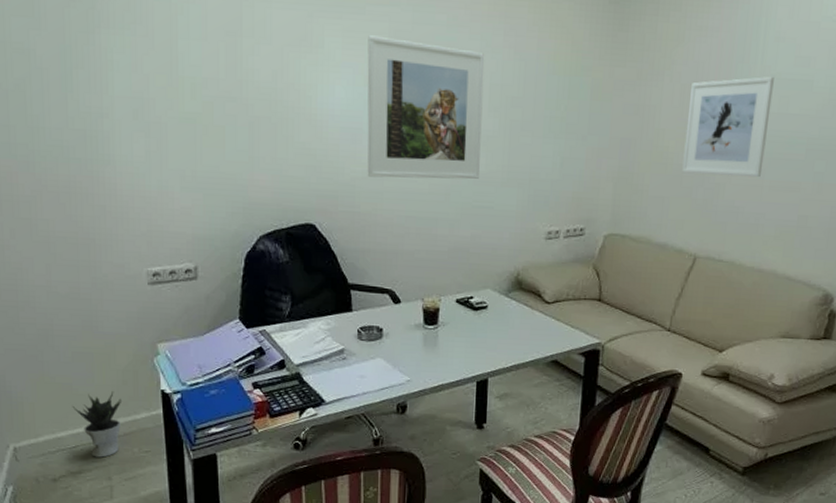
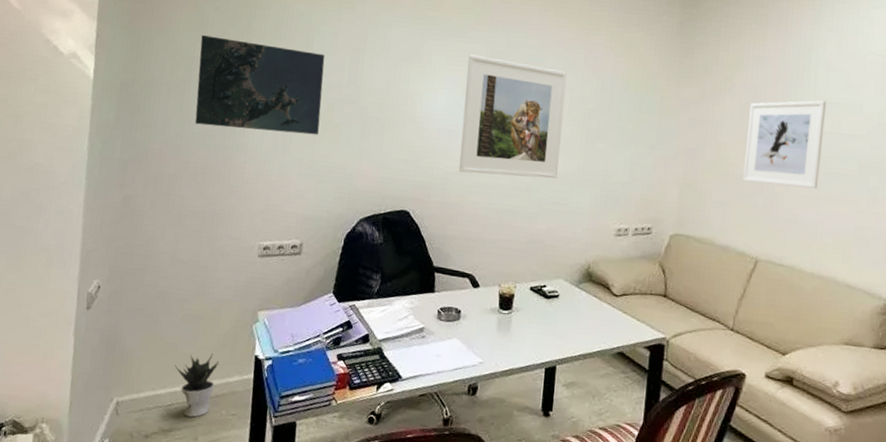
map: none [35,21,199,141] -> present [195,35,325,135]

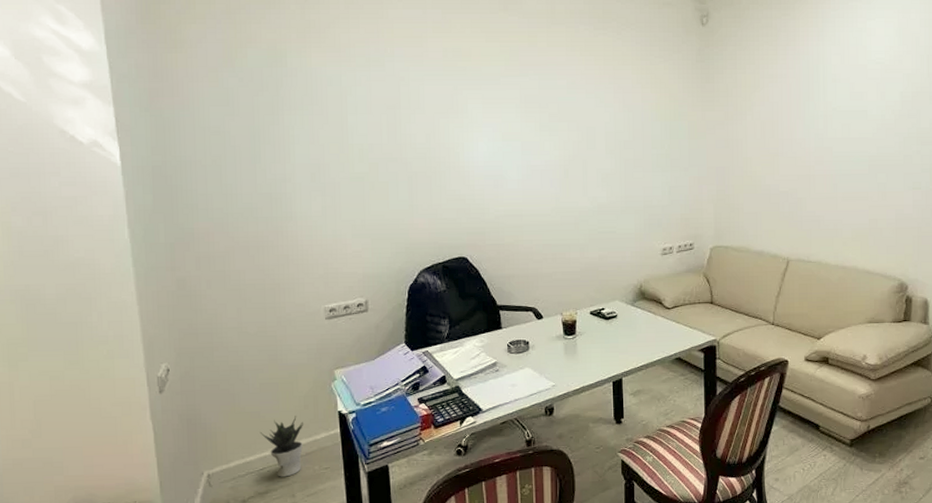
map: present [195,35,325,135] -> none [229,109,367,199]
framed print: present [458,54,567,179] -> none [503,100,602,214]
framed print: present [743,100,826,190] -> none [768,109,836,192]

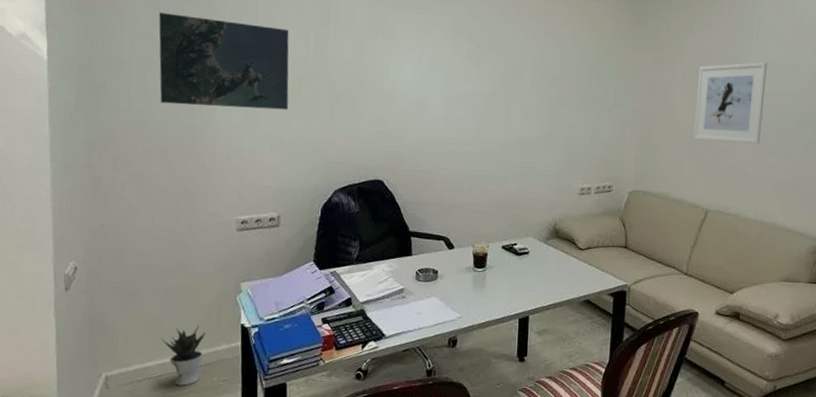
map: none [229,109,367,199] -> present [159,13,289,110]
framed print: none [768,109,836,192] -> present [694,62,767,145]

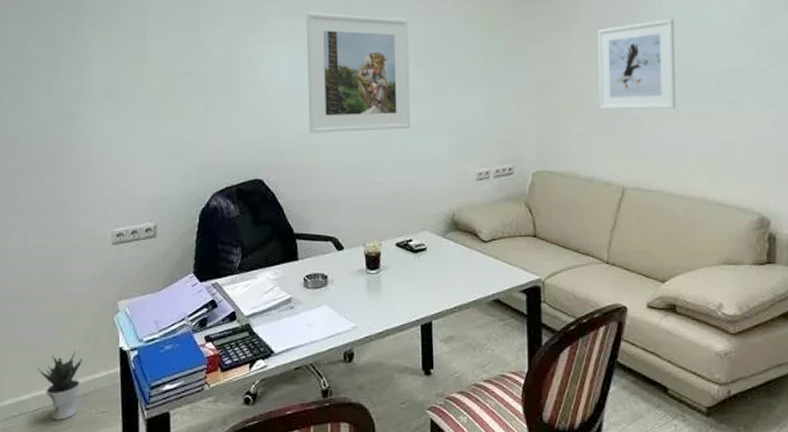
map: present [159,13,289,110] -> none [30,23,162,115]
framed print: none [428,26,529,144] -> present [306,12,410,133]

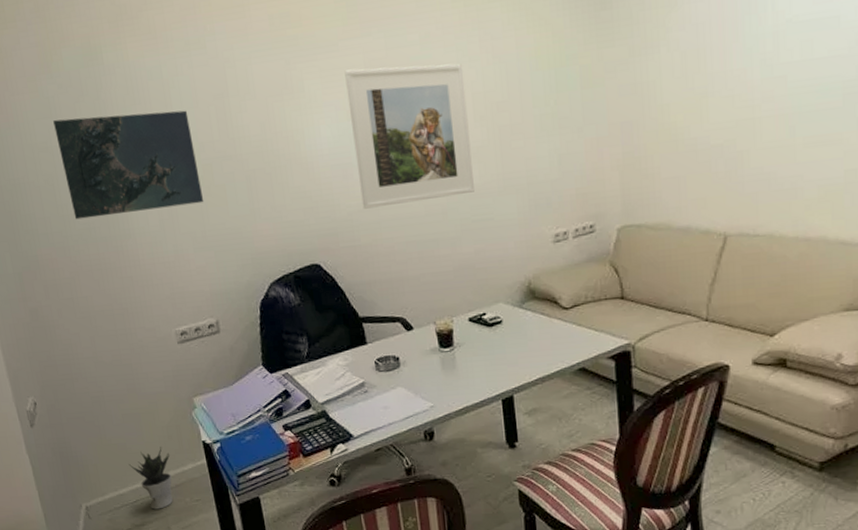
map: none [30,23,162,115] -> present [53,110,204,220]
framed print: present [597,18,677,110] -> none [692,21,792,146]

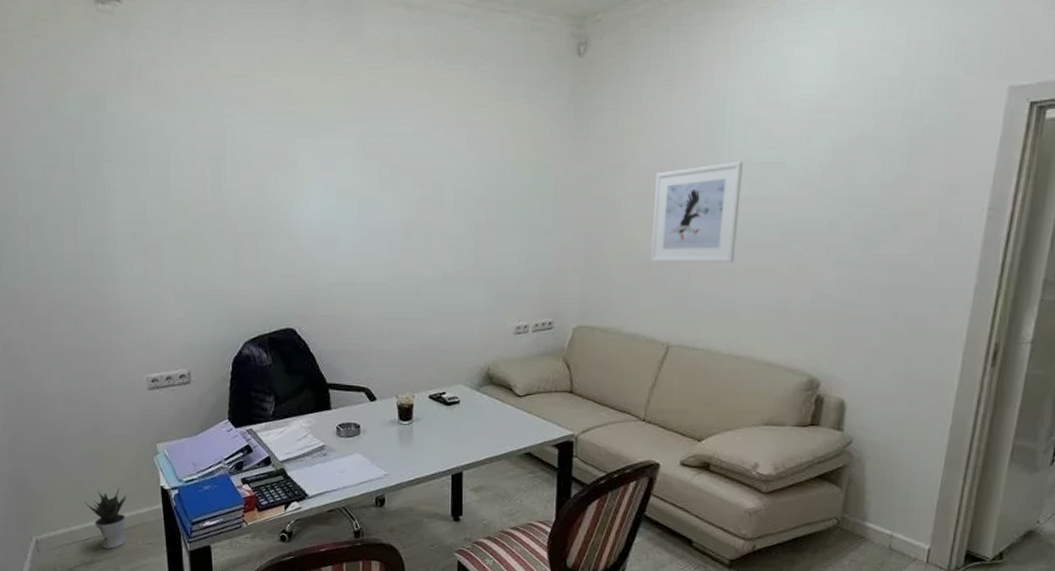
map: present [53,110,204,220] -> none [50,160,190,259]
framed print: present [344,64,474,209] -> none [339,150,449,282]
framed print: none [692,21,792,146] -> present [650,160,743,264]

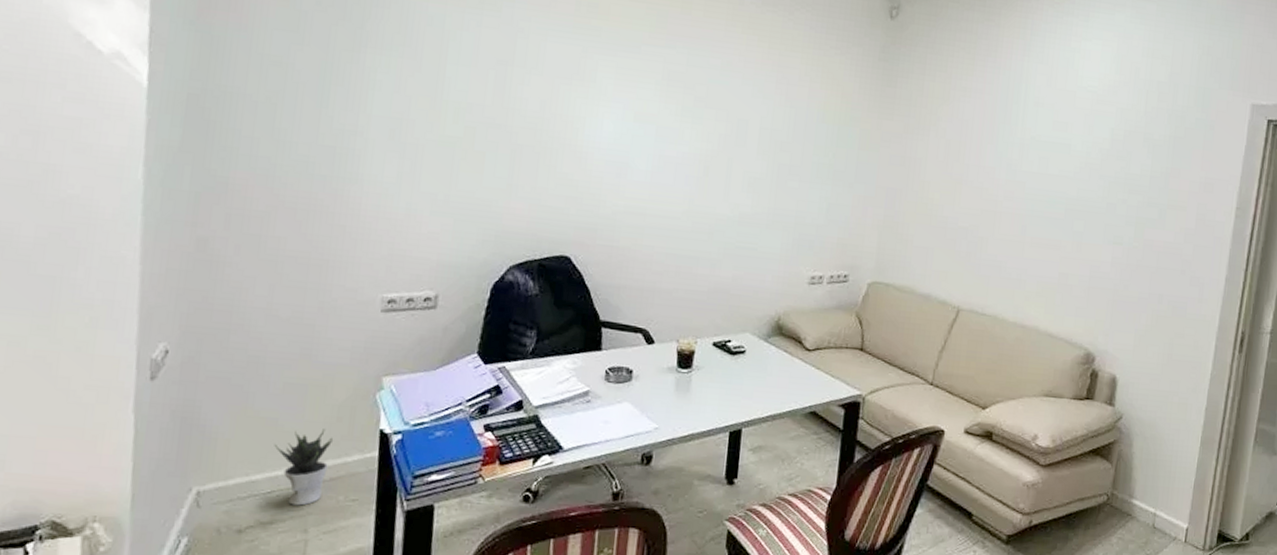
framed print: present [650,160,743,264] -> none [946,137,1034,234]

